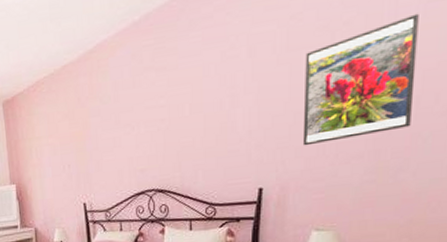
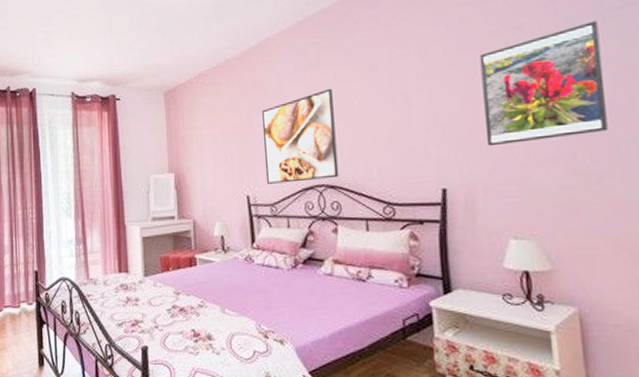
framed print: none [98,93,168,191] -> present [262,88,339,184]

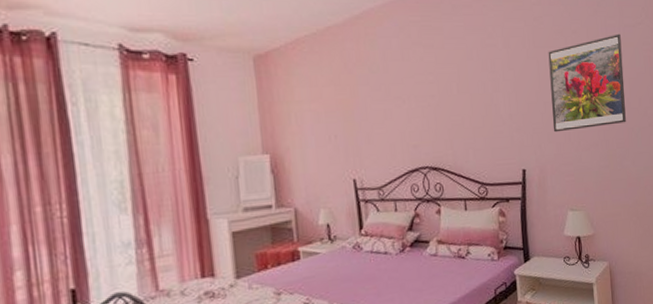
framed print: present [262,88,339,184] -> none [367,69,441,167]

